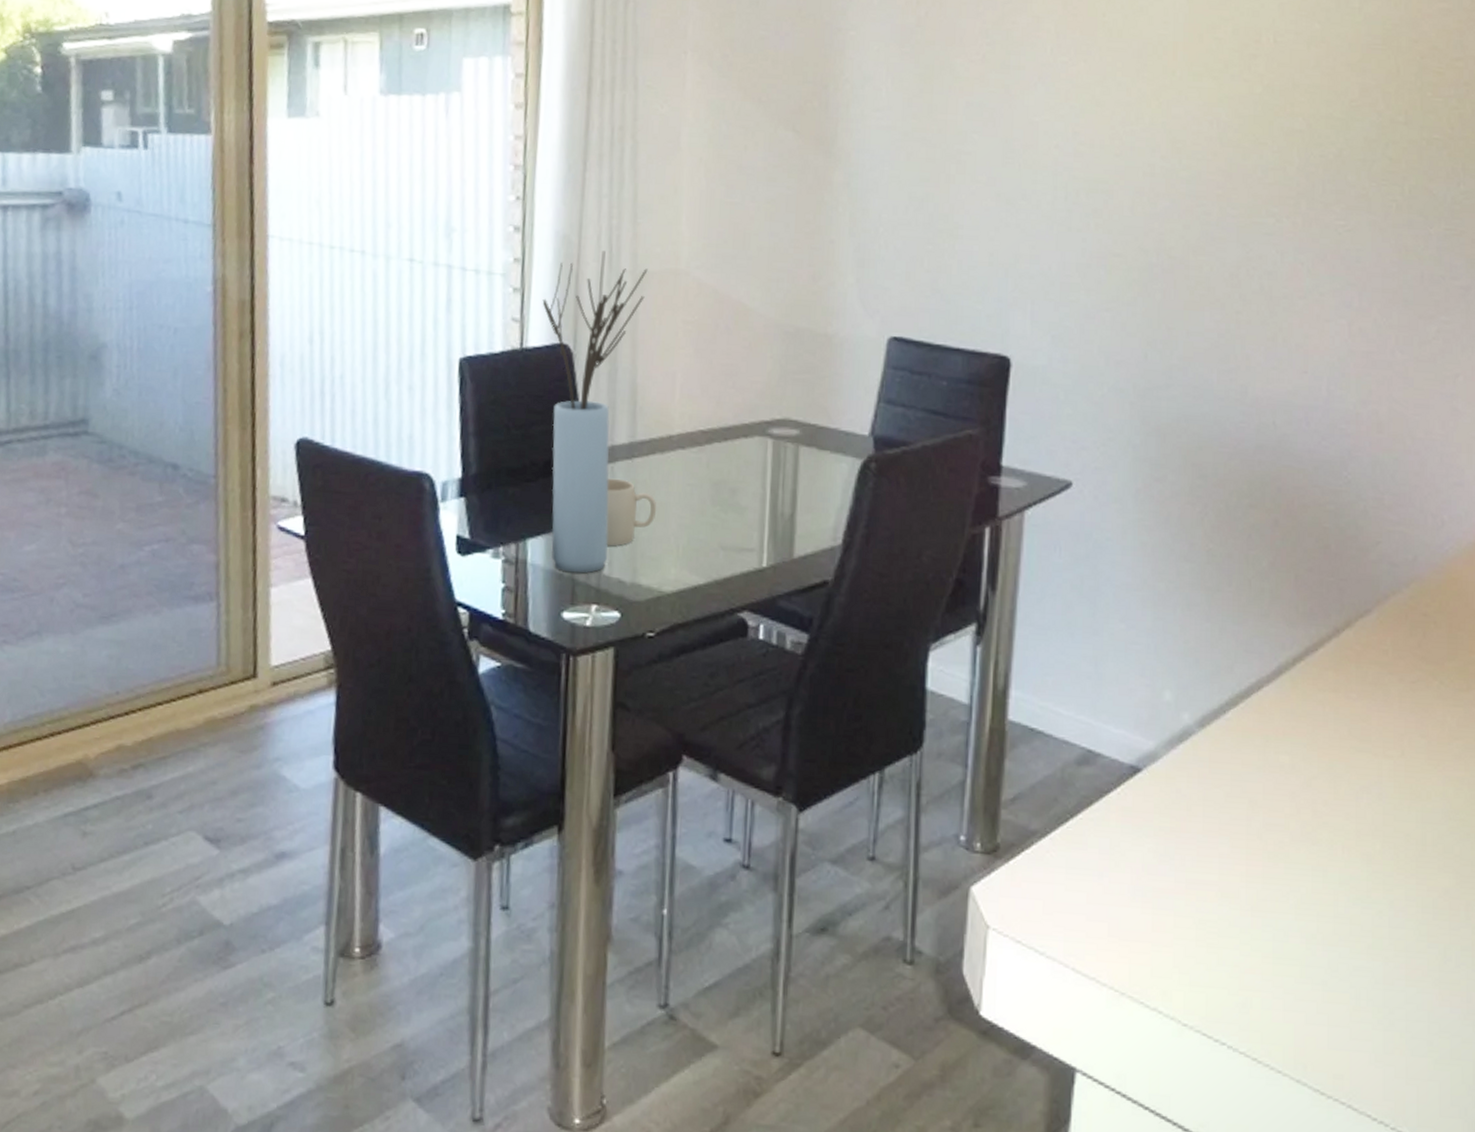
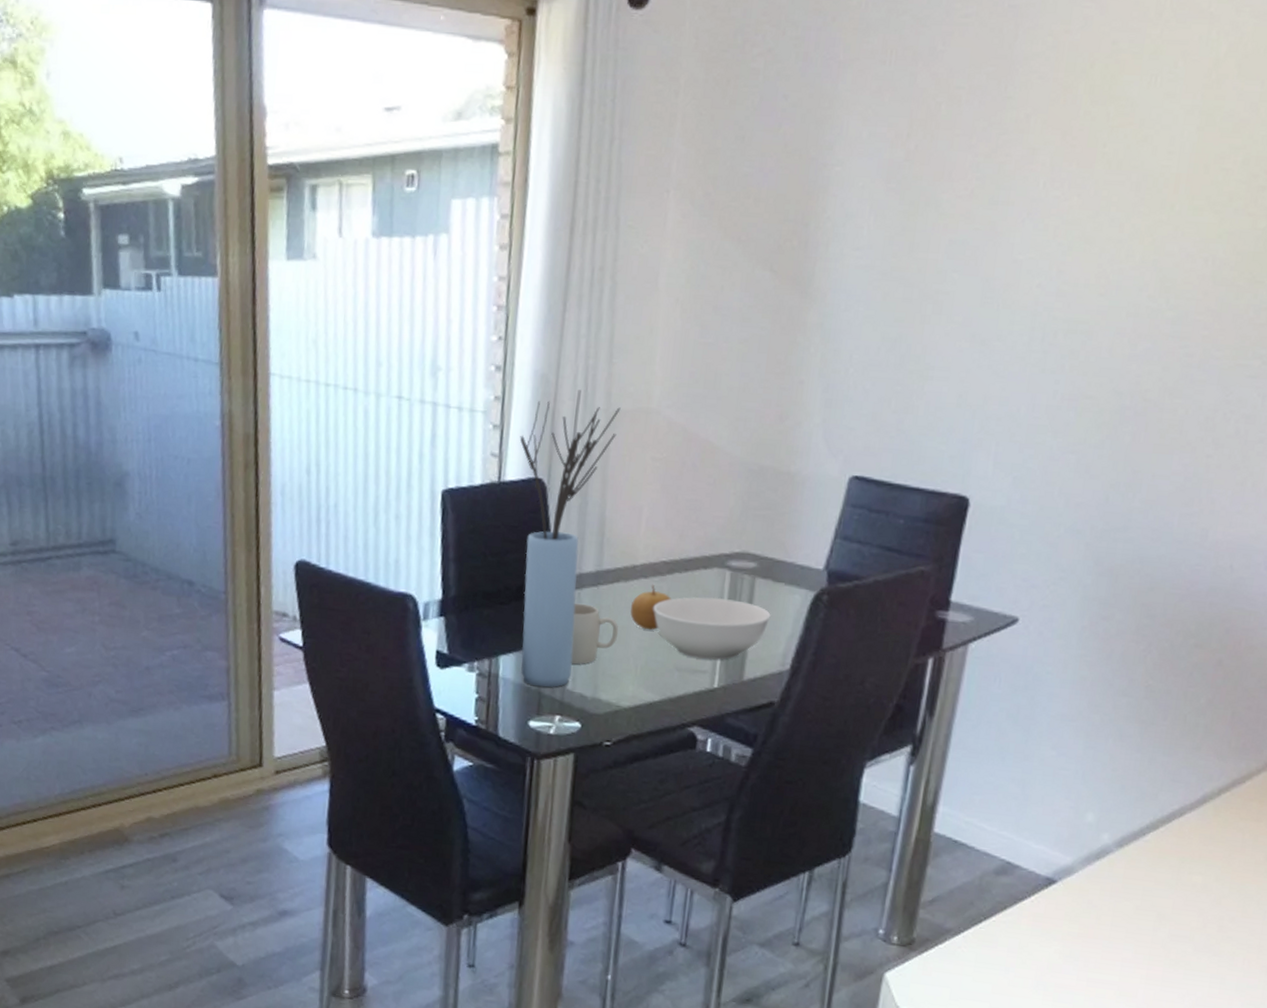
fruit: none [668,455,712,506] -> present [630,584,671,630]
bowl: none [692,467,818,537] -> present [653,597,771,660]

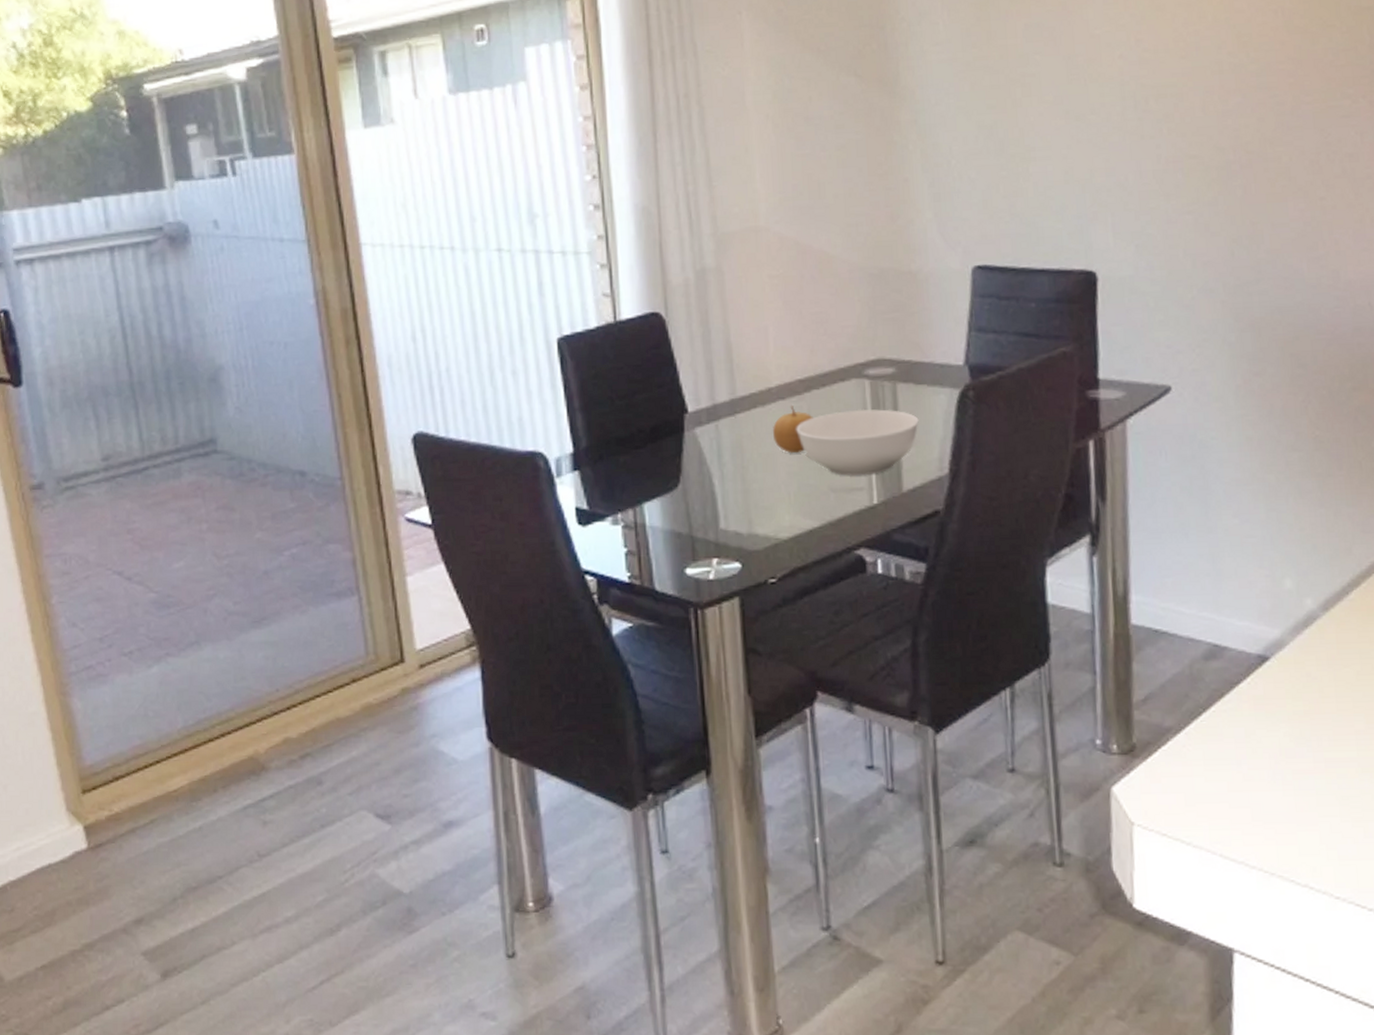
vase: present [519,390,621,688] -> none [630,217,729,531]
mug: present [571,603,619,665] -> none [713,435,765,501]

